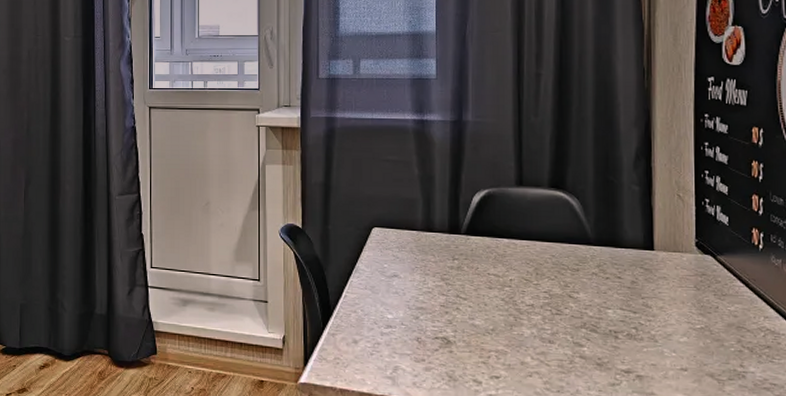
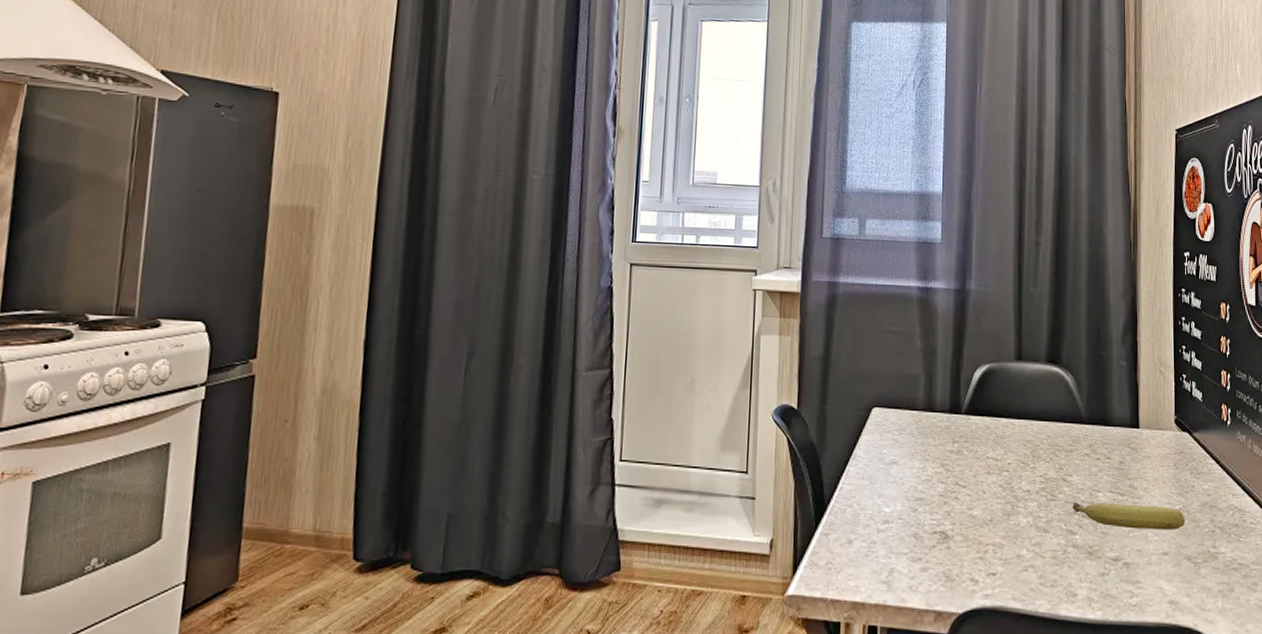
fruit: none [579,317,708,348] -> present [1072,502,1186,530]

